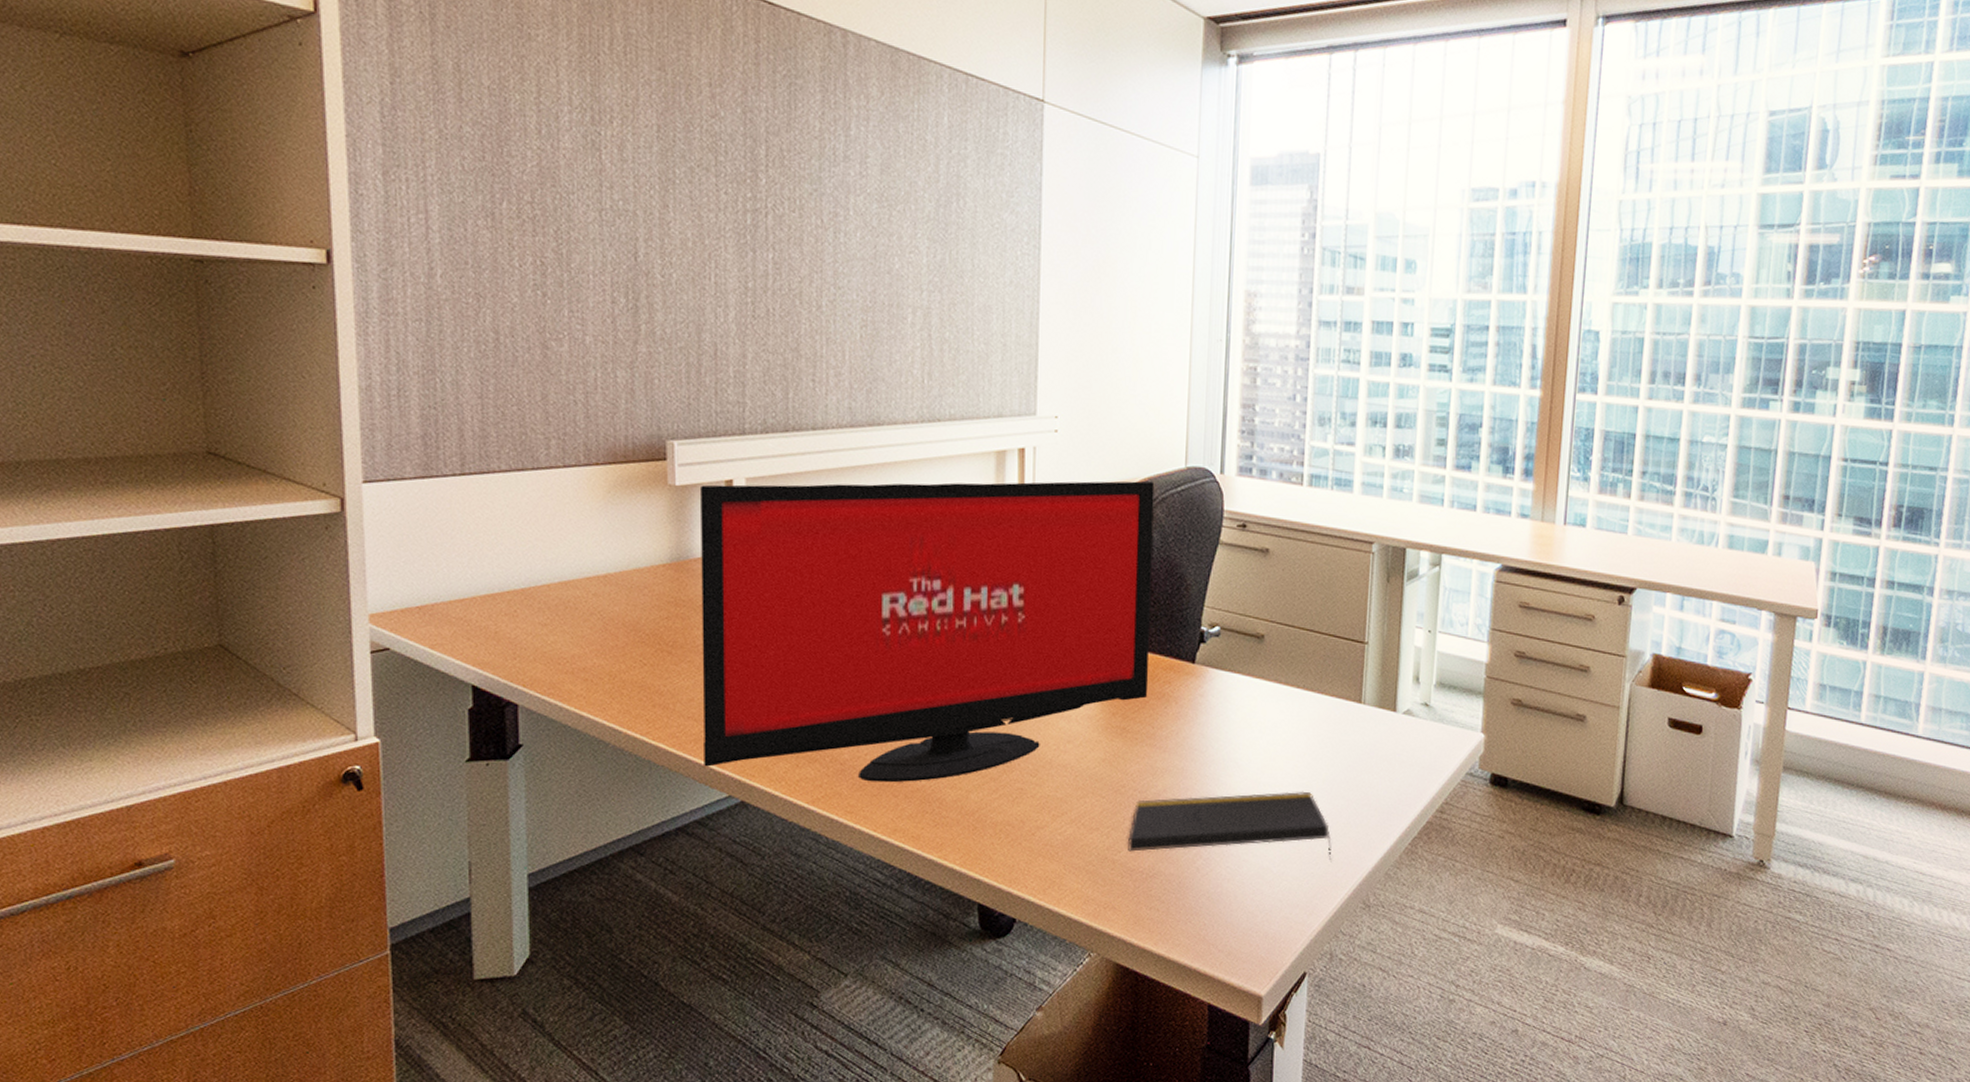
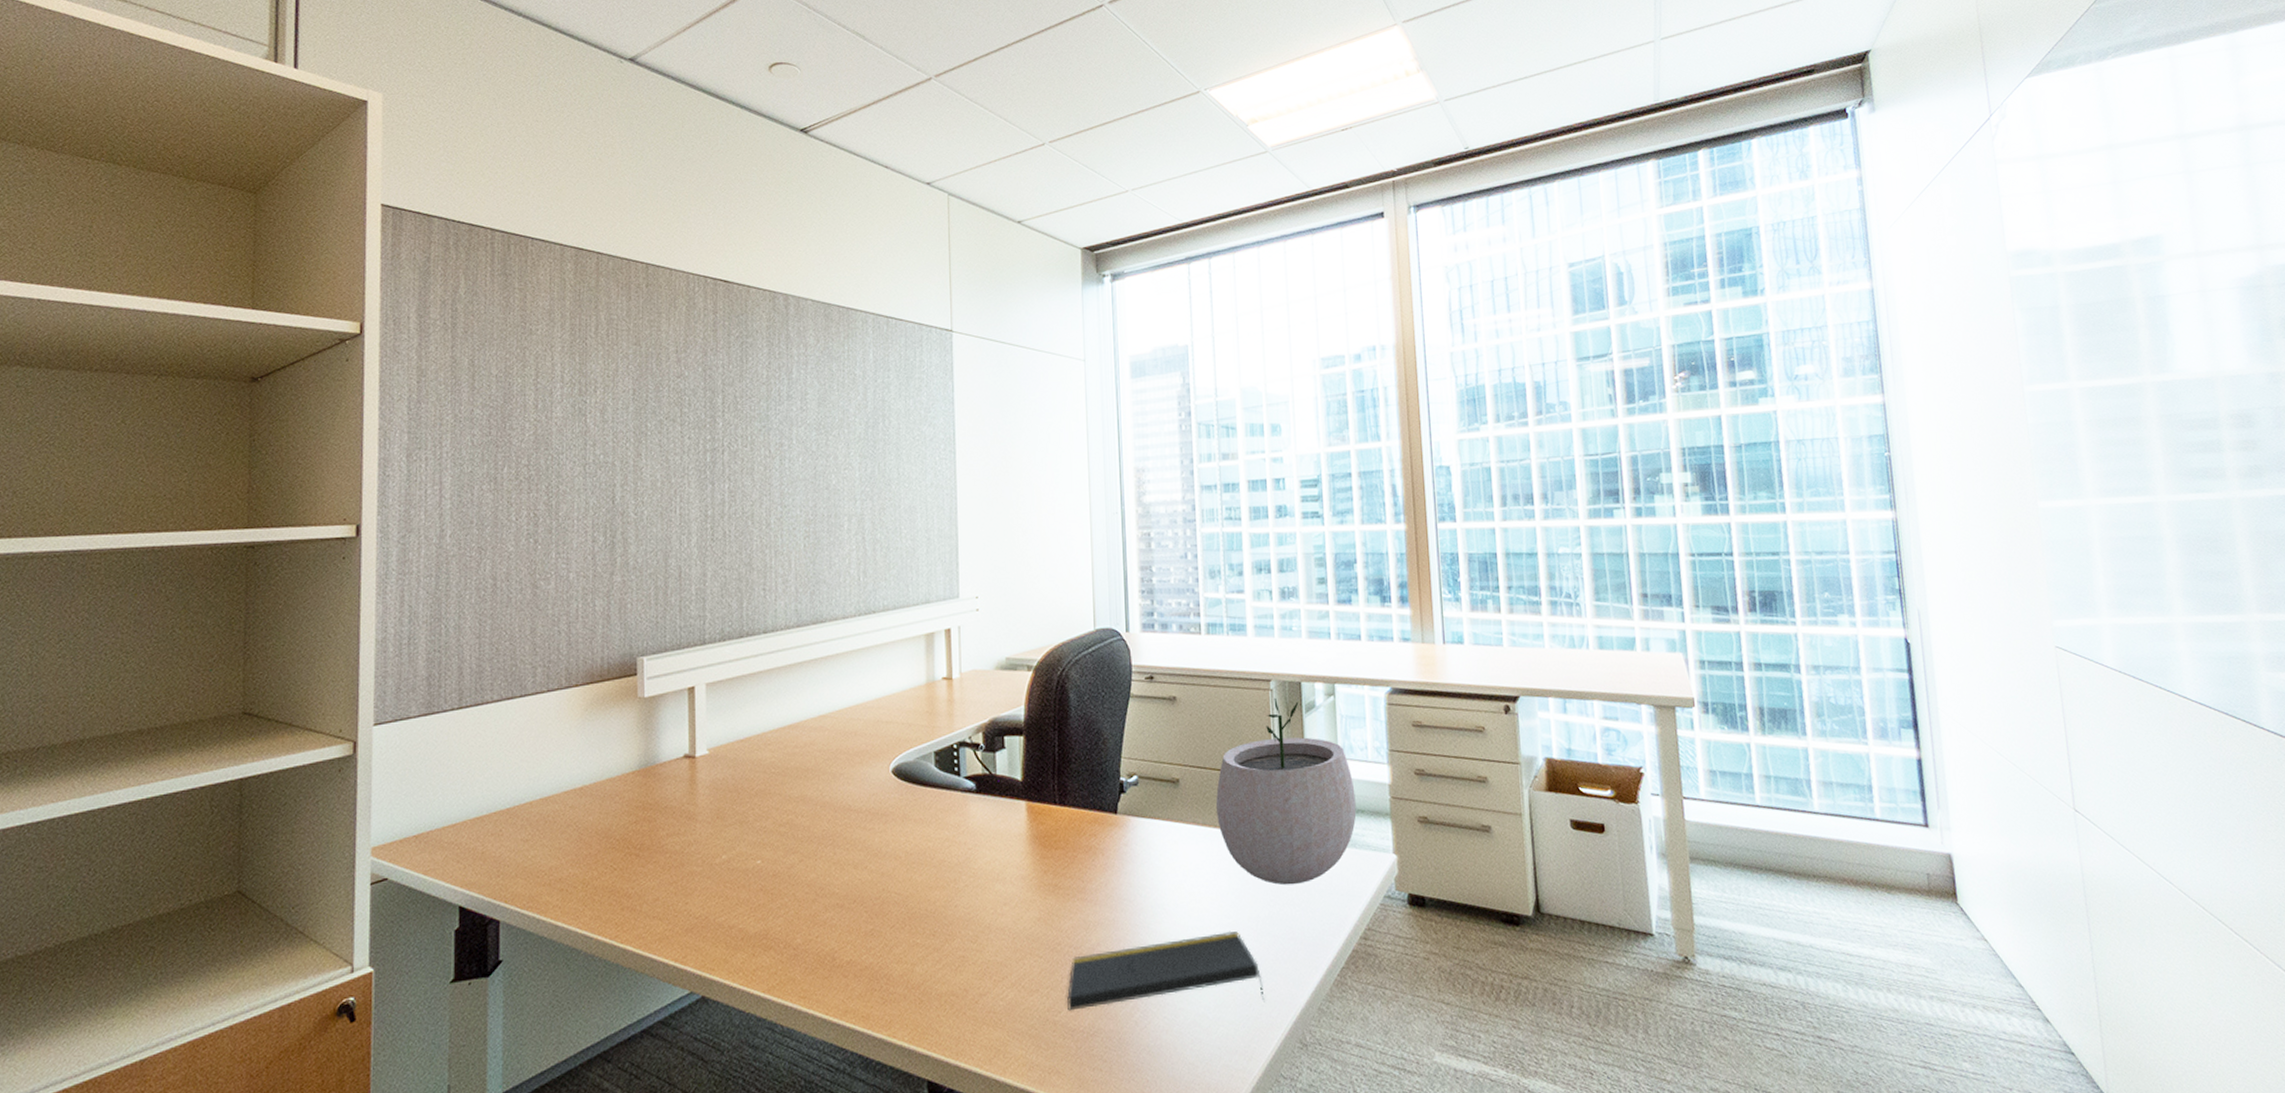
computer monitor: present [699,481,1155,783] -> none [665,646,1076,965]
plant pot: none [1300,561,1450,753] -> present [1215,697,1357,885]

